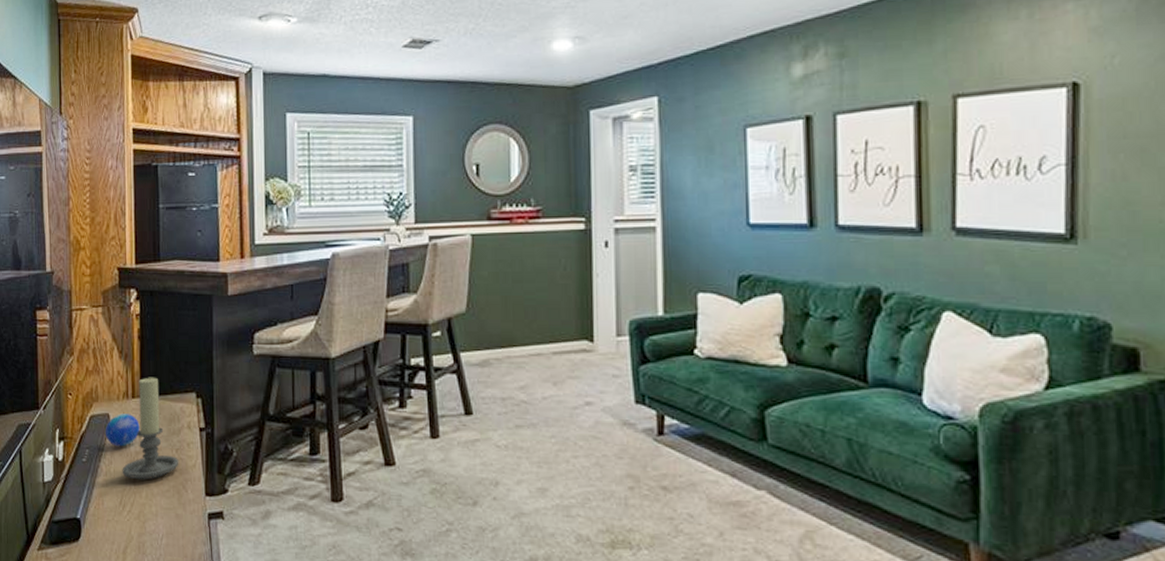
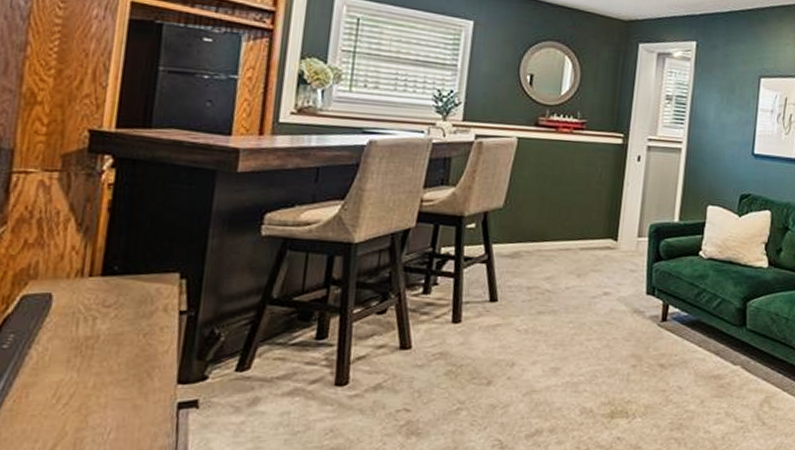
decorative orb: present [105,413,140,447] -> none [42,294,96,332]
candle holder: present [122,377,179,481] -> none [61,254,147,369]

